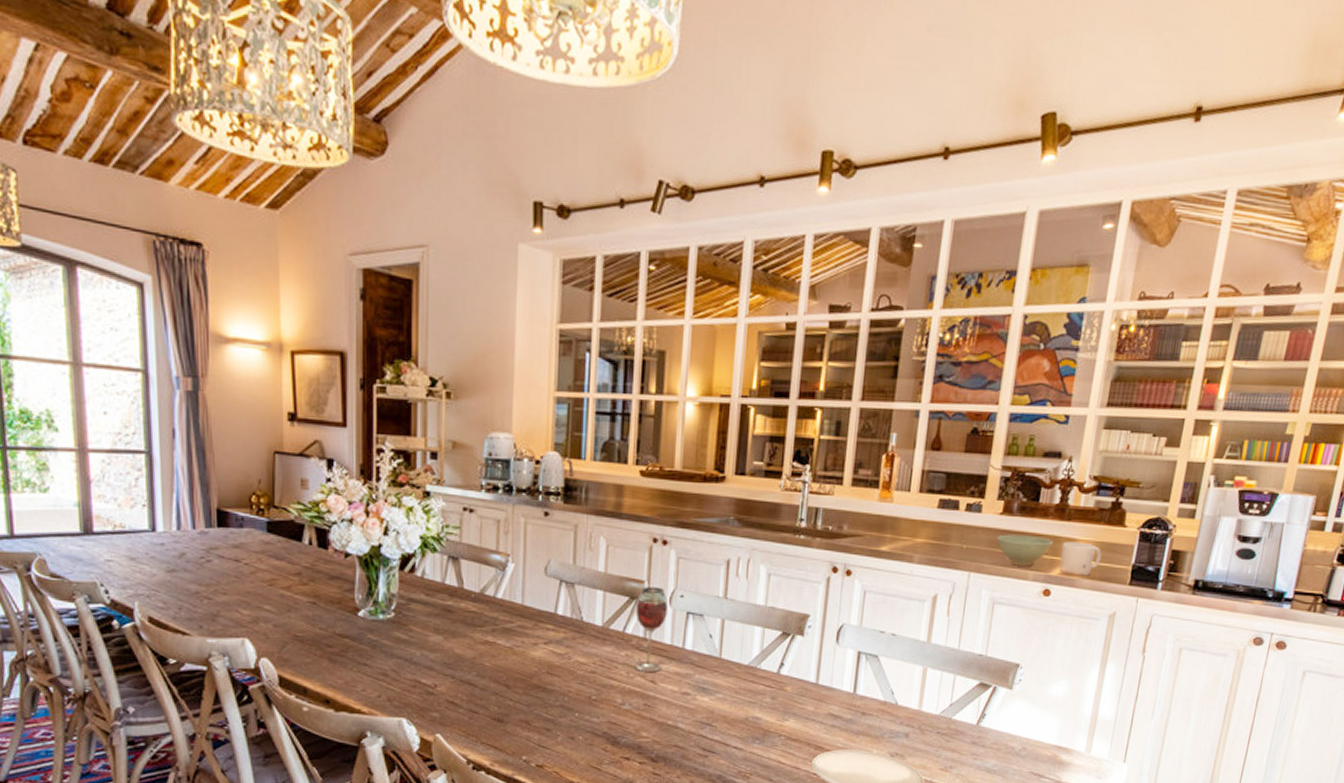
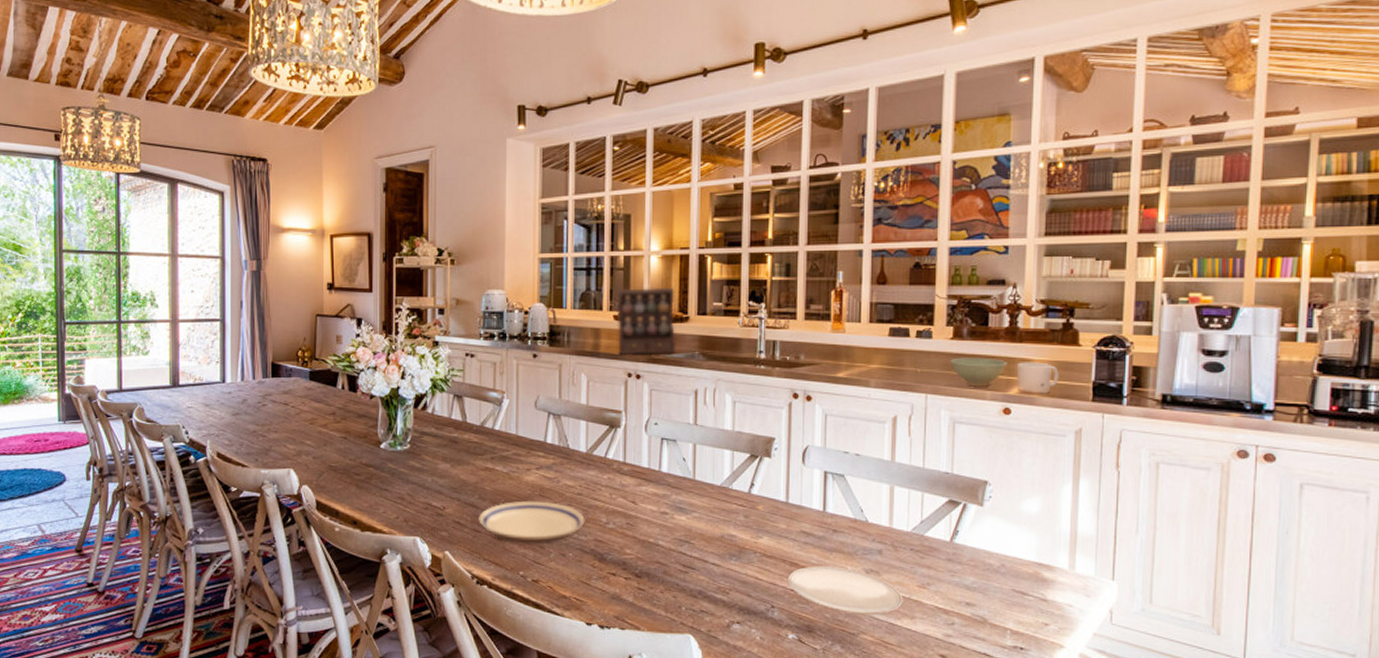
plate: none [476,678,598,727] -> present [479,500,585,545]
wineglass: present [634,587,668,672] -> none [615,416,643,493]
spice rack: none [643,439,712,519] -> present [616,287,675,356]

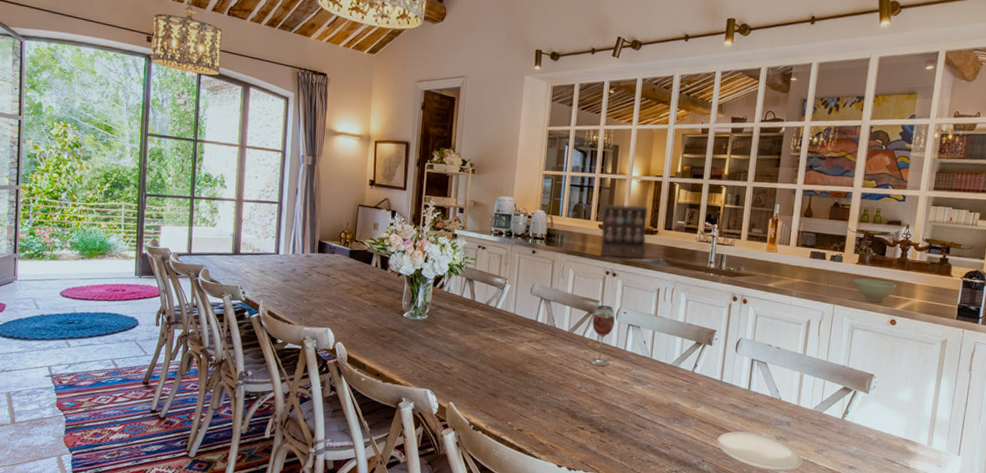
plate: present [479,500,585,545] -> none [478,366,563,401]
wineglass: none [615,416,643,493] -> present [590,305,615,366]
mug: present [1016,362,1059,394] -> none [902,285,934,312]

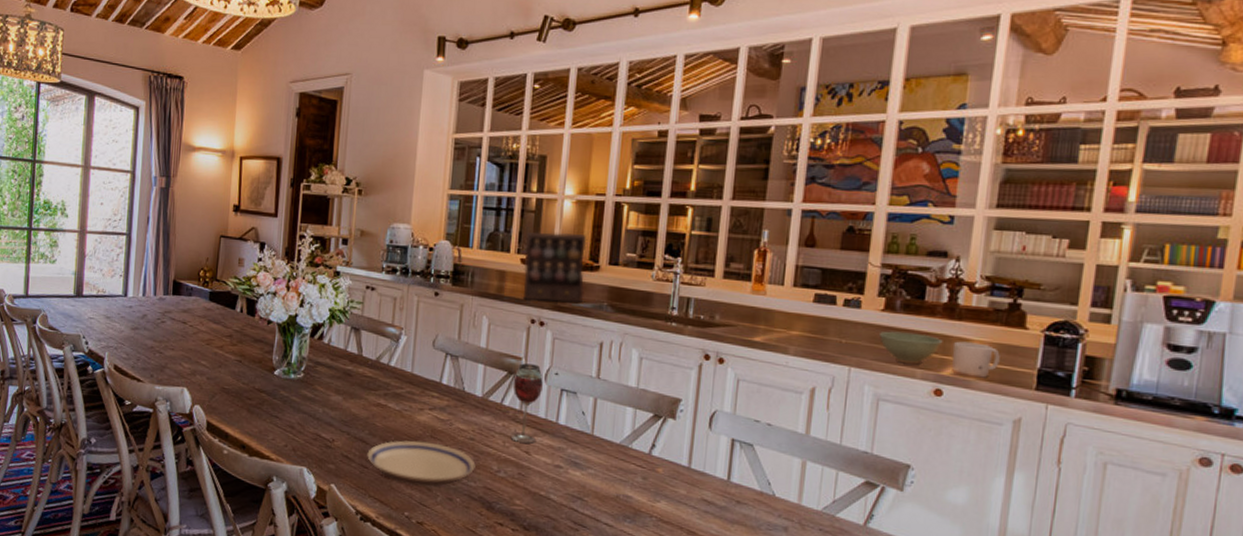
plate: none [478,366,563,401] -> present [367,440,476,486]
mug: none [902,285,934,312] -> present [951,341,1000,378]

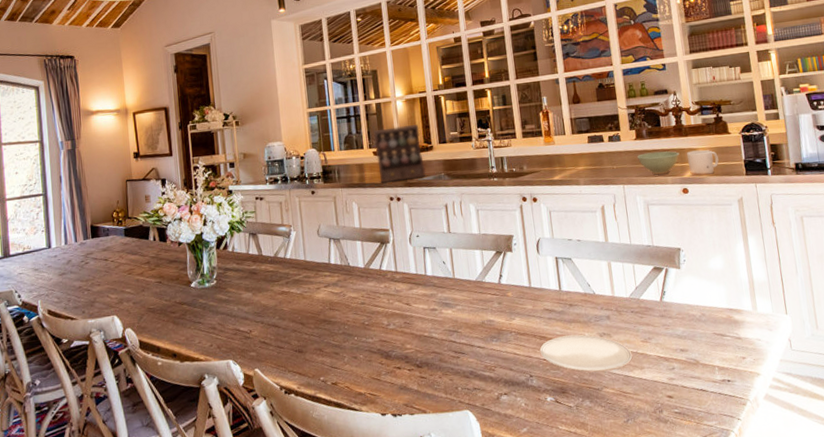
plate: present [367,440,476,486] -> none [280,313,370,353]
wineglass: present [510,363,543,444] -> none [385,232,412,298]

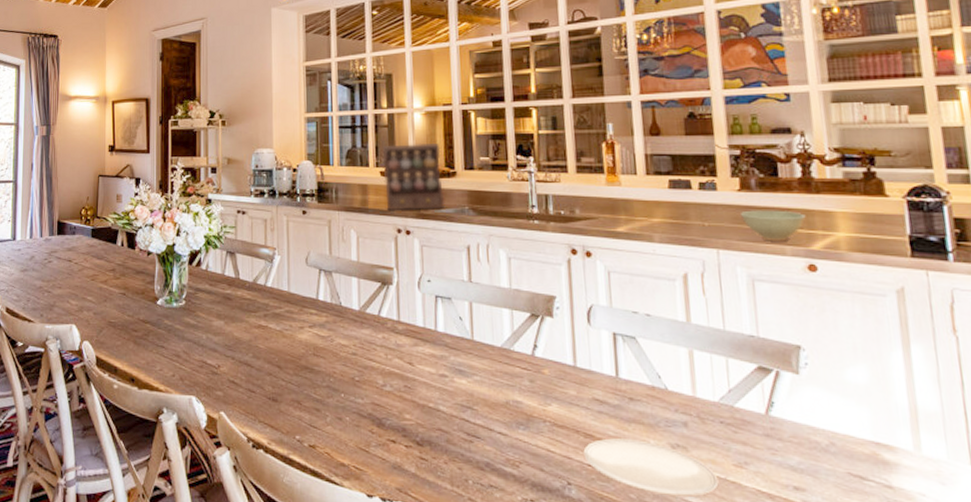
mug: present [686,149,719,176] -> none [816,214,868,249]

